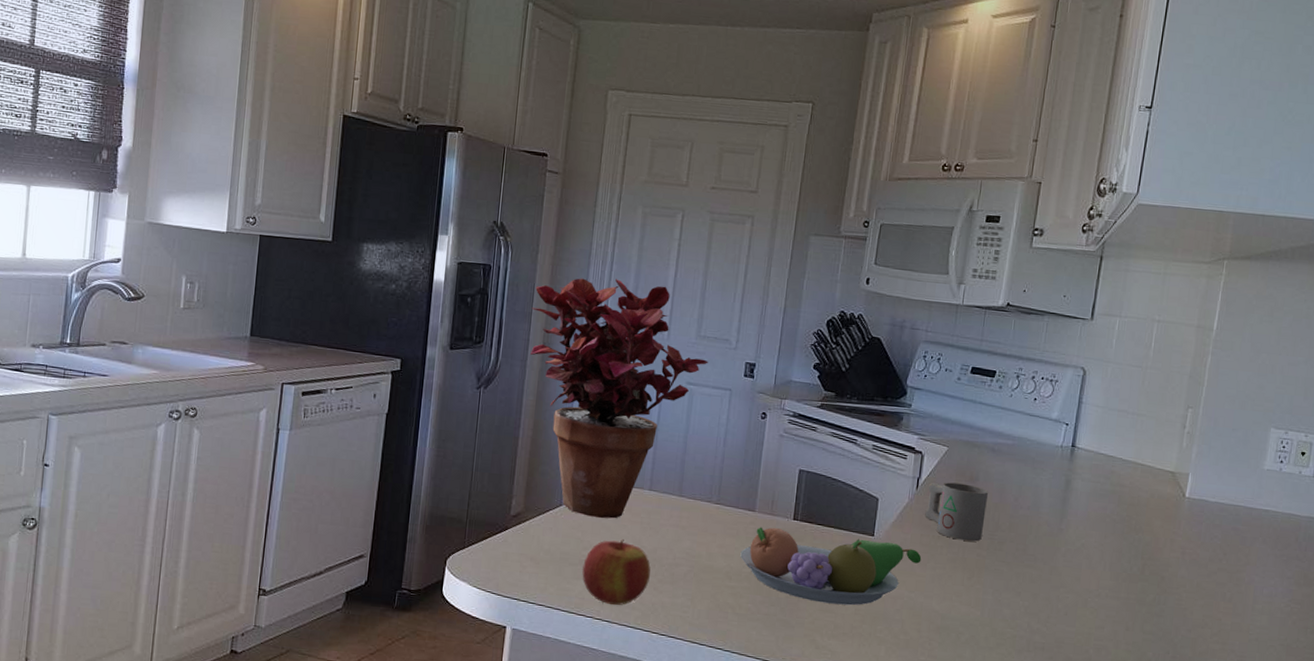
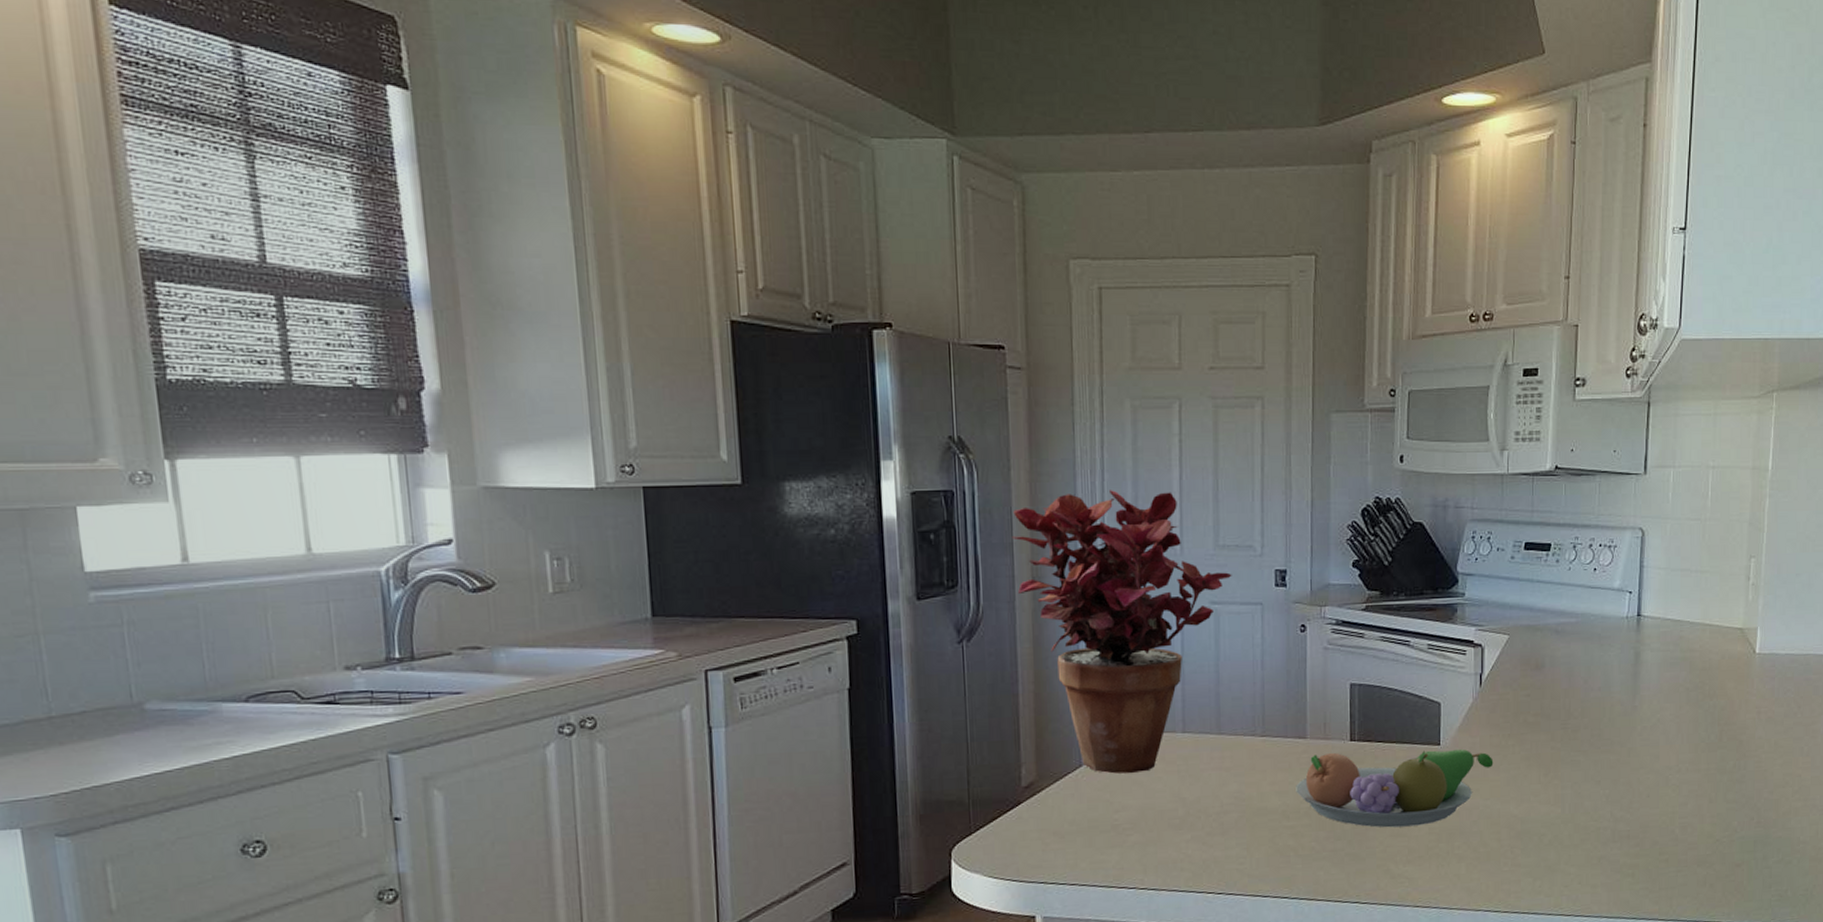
apple: present [582,539,651,606] -> none [1117,793,1196,871]
mug: present [925,482,988,542] -> none [1492,672,1556,735]

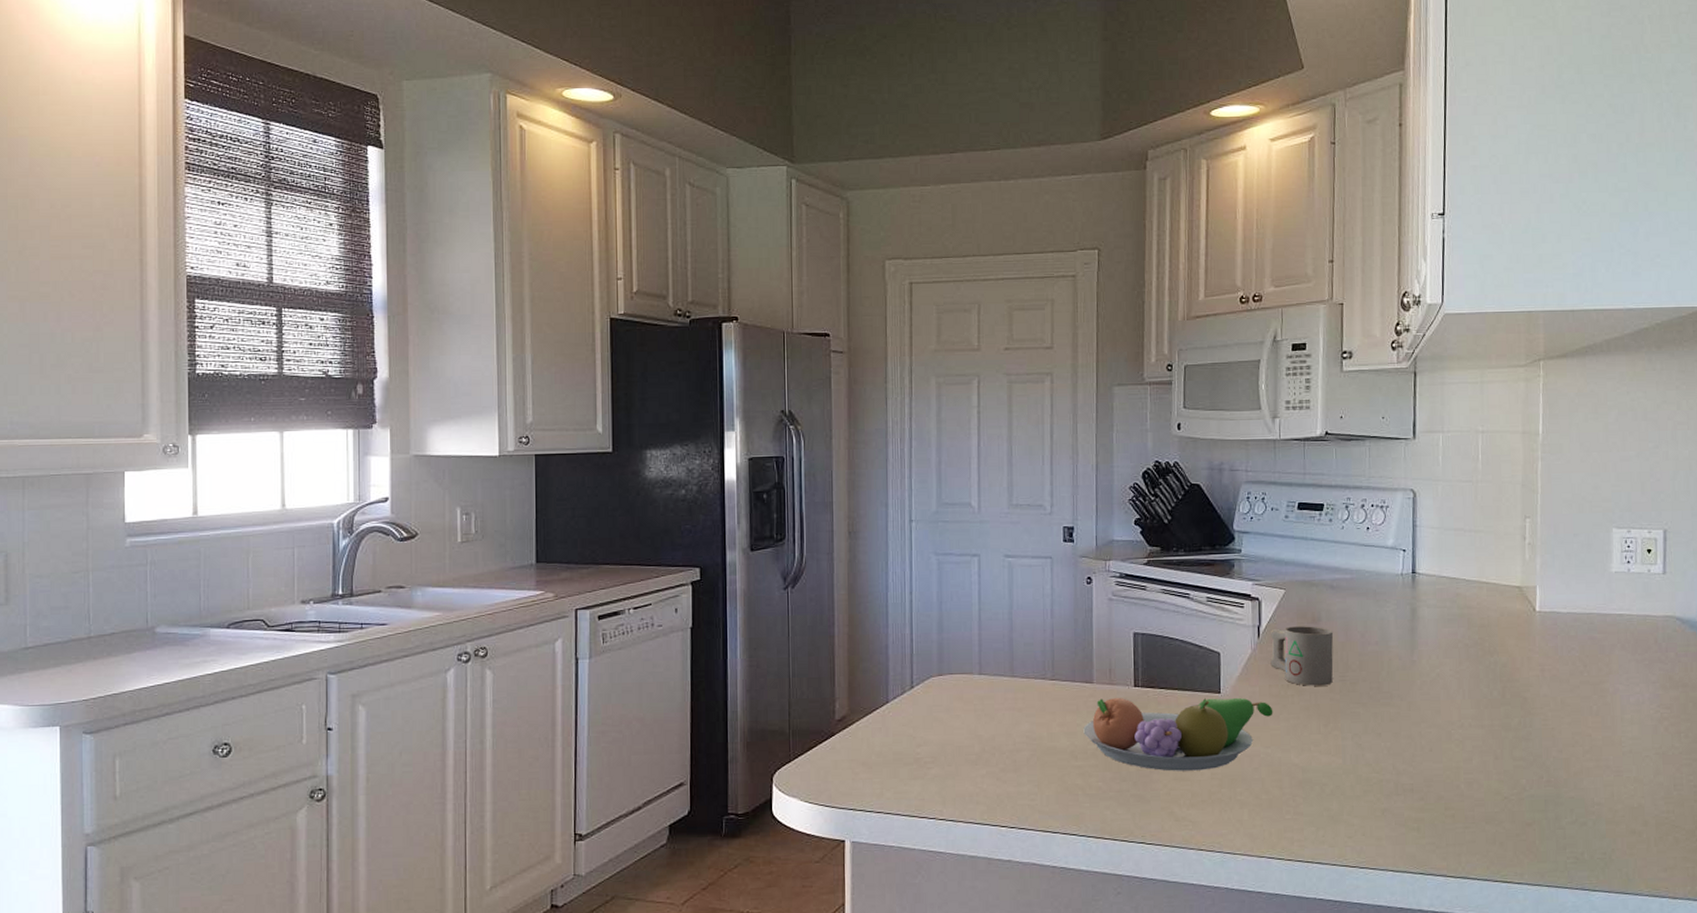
potted plant: present [1011,490,1232,774] -> none [832,456,1024,711]
mug: none [1492,672,1556,735] -> present [1269,626,1334,686]

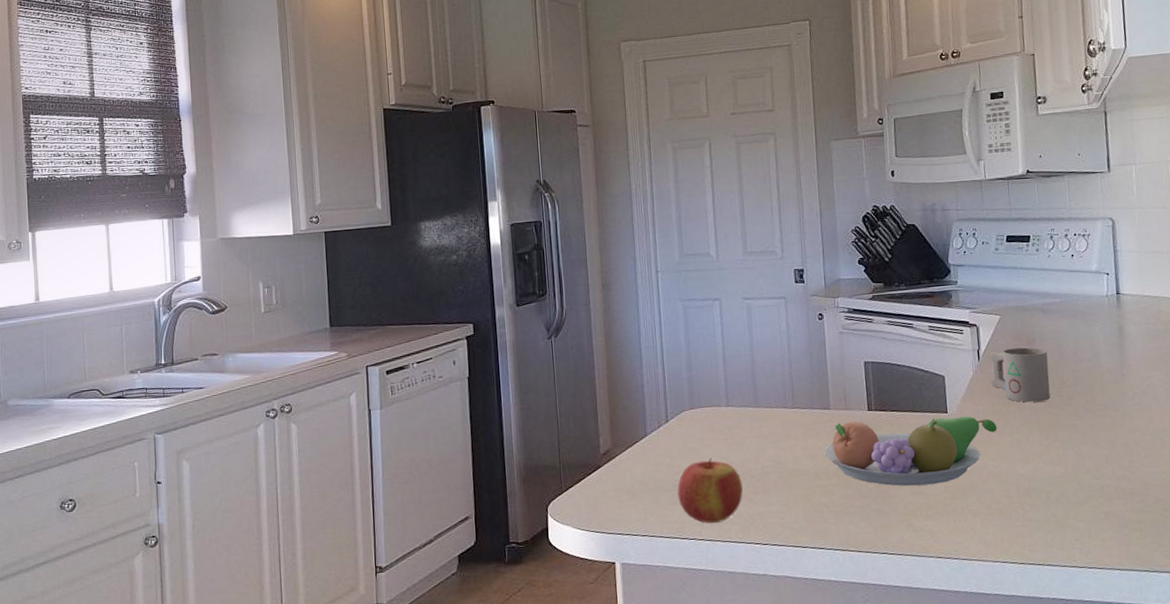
apple: none [919,730,991,803] -> present [677,458,743,524]

